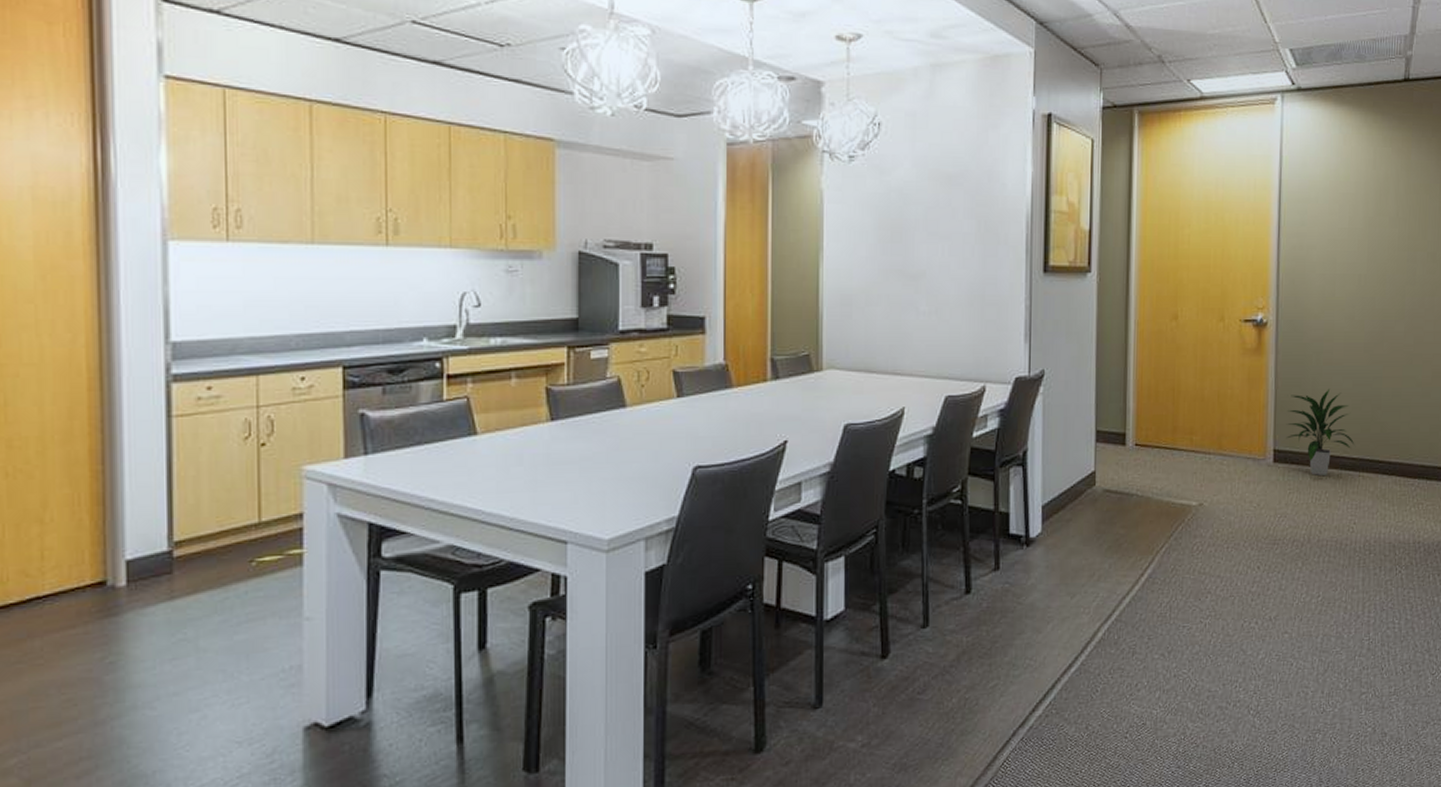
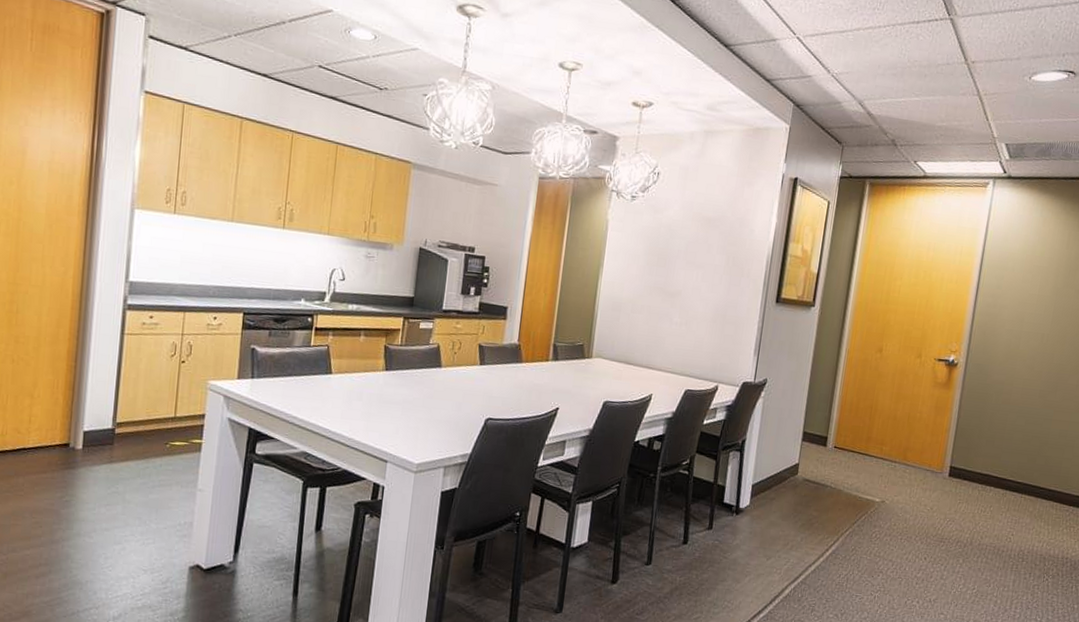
indoor plant: present [1285,388,1355,477] -> none [961,423,1021,494]

